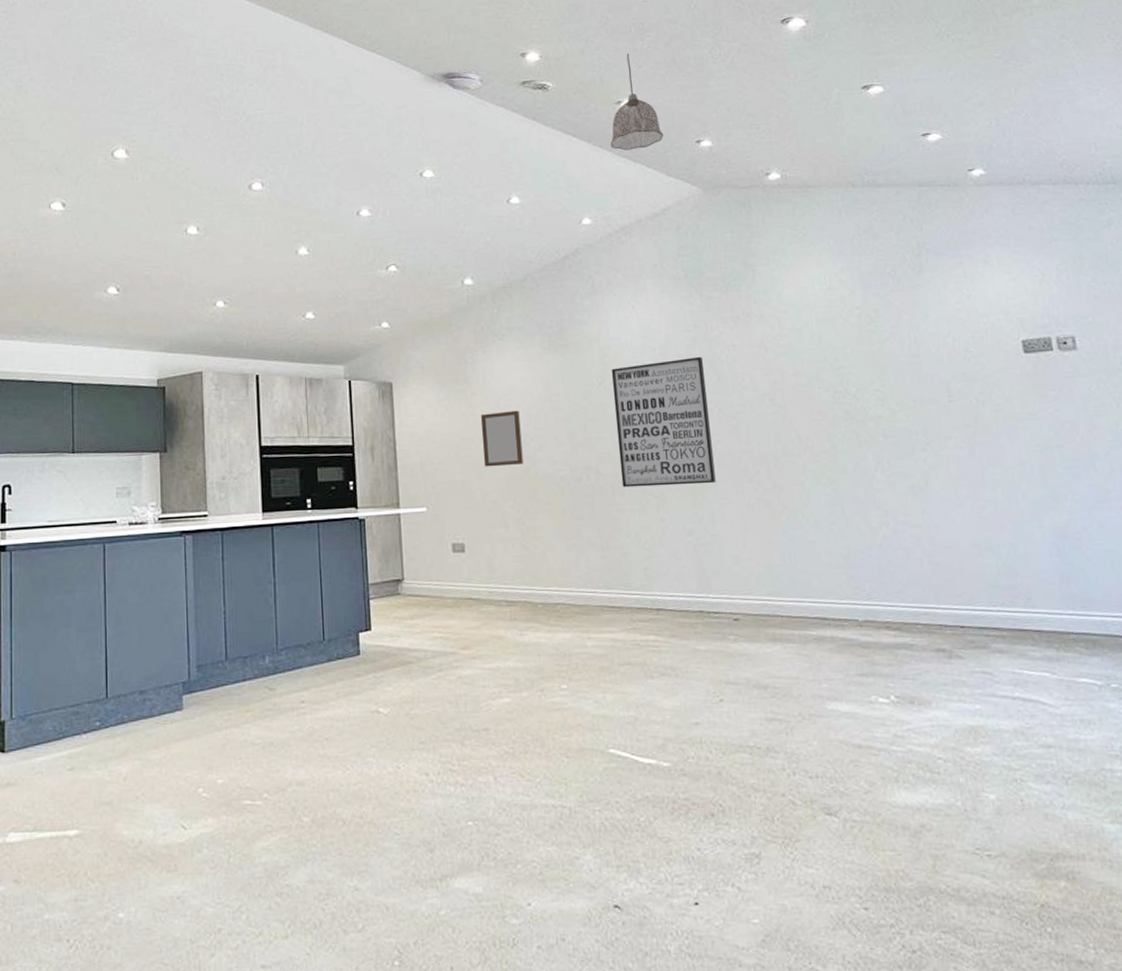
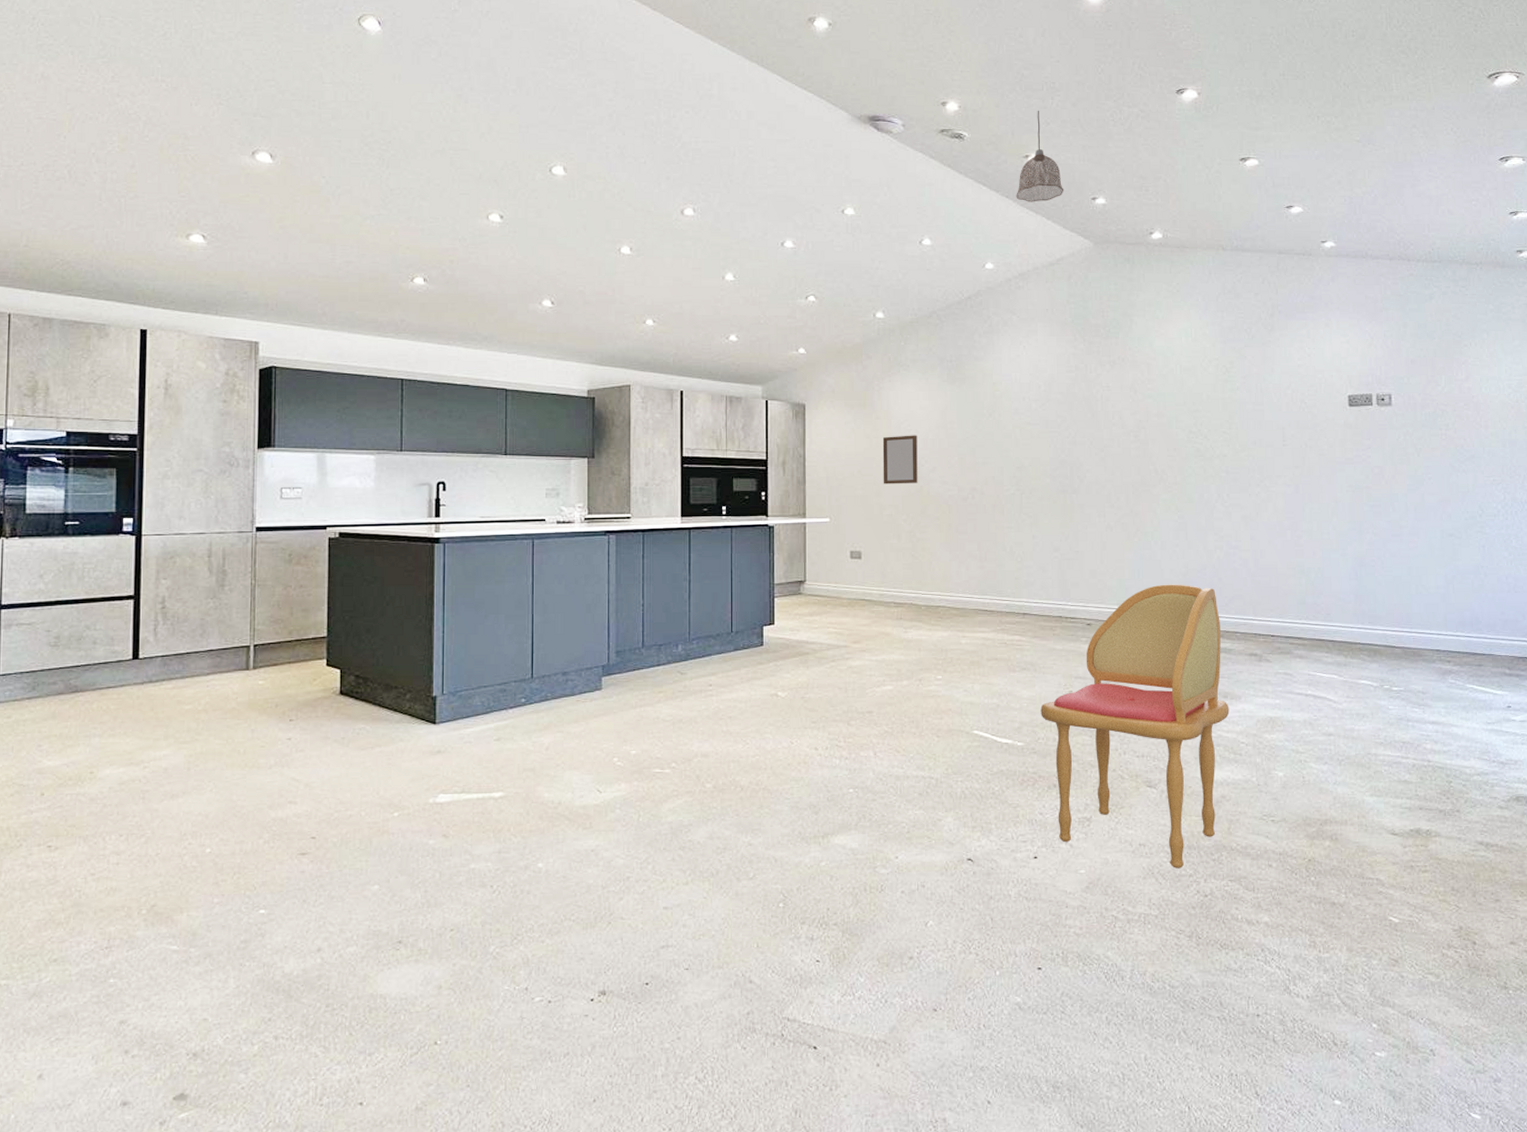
wall art: present [611,356,716,488] -> none [1000,394,1082,508]
dining chair: none [687,568,919,917] -> present [1040,584,1230,869]

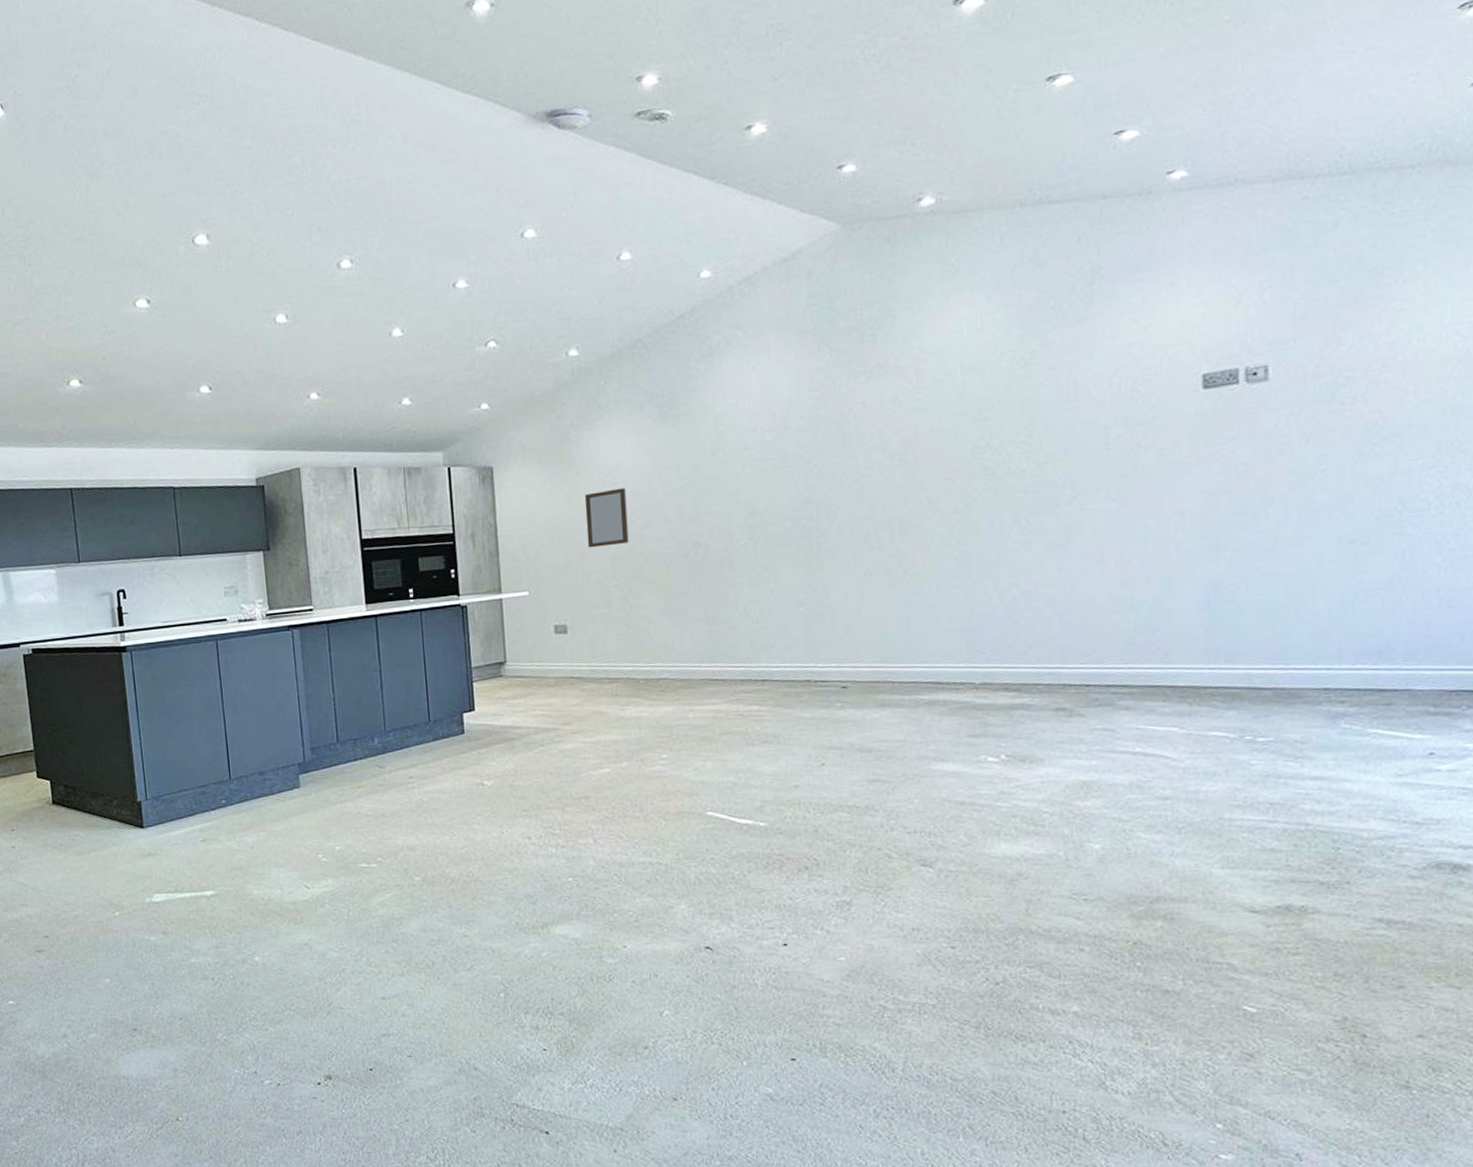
pendant lamp: present [1016,110,1064,202] -> none [736,63,800,186]
dining chair: present [1040,584,1230,869] -> none [786,632,1028,954]

